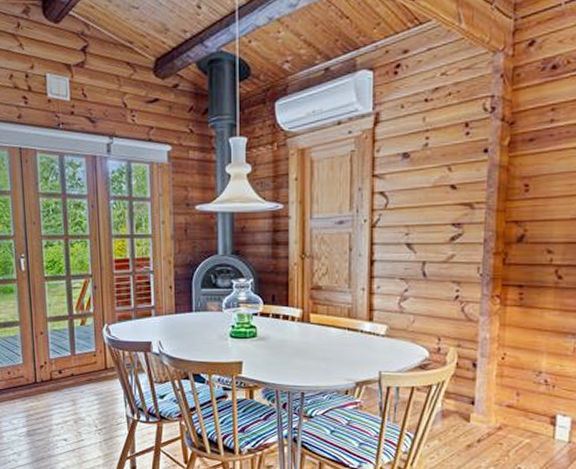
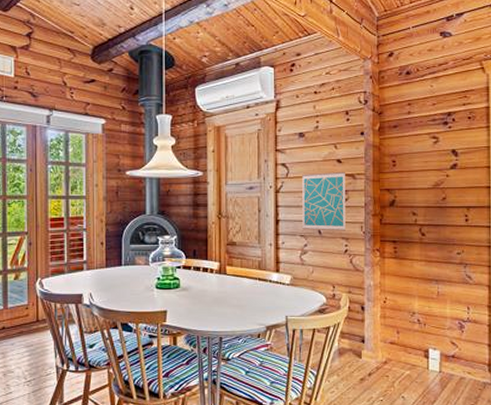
wall art: none [403,199,461,274] -> present [302,171,346,231]

